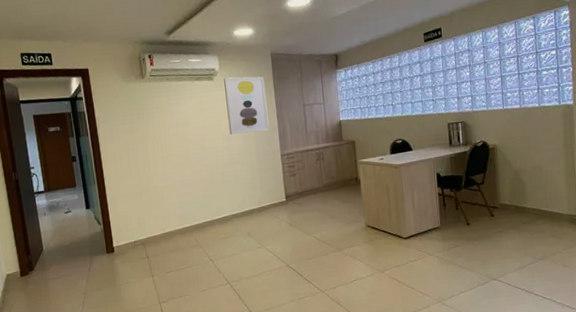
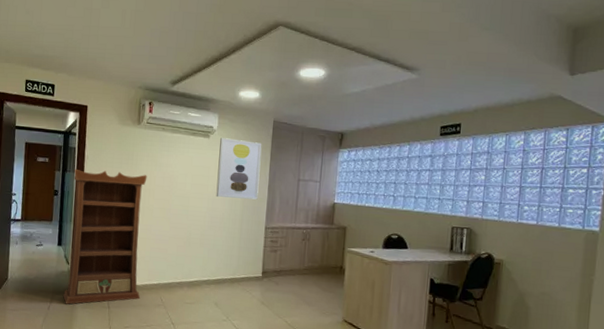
bookcase: none [88,126,176,263] -> present [63,168,147,305]

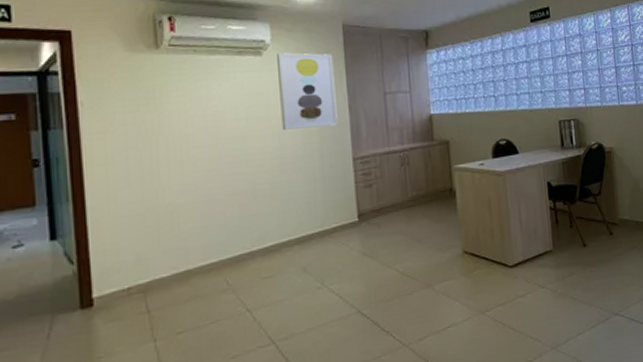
bookcase: present [63,168,147,305] -> none [63,116,196,324]

